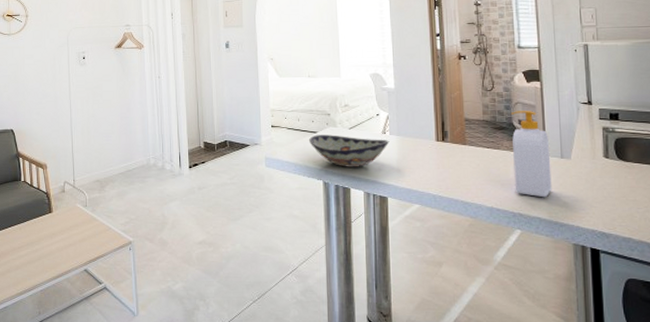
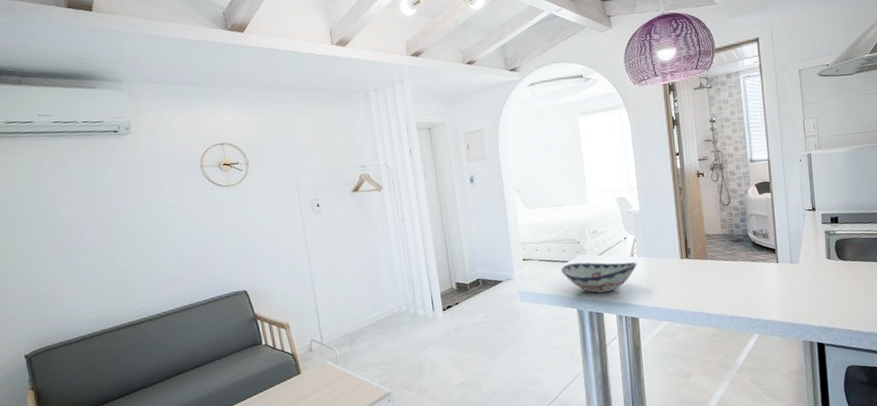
soap bottle: present [510,111,552,198] -> none [746,221,784,302]

